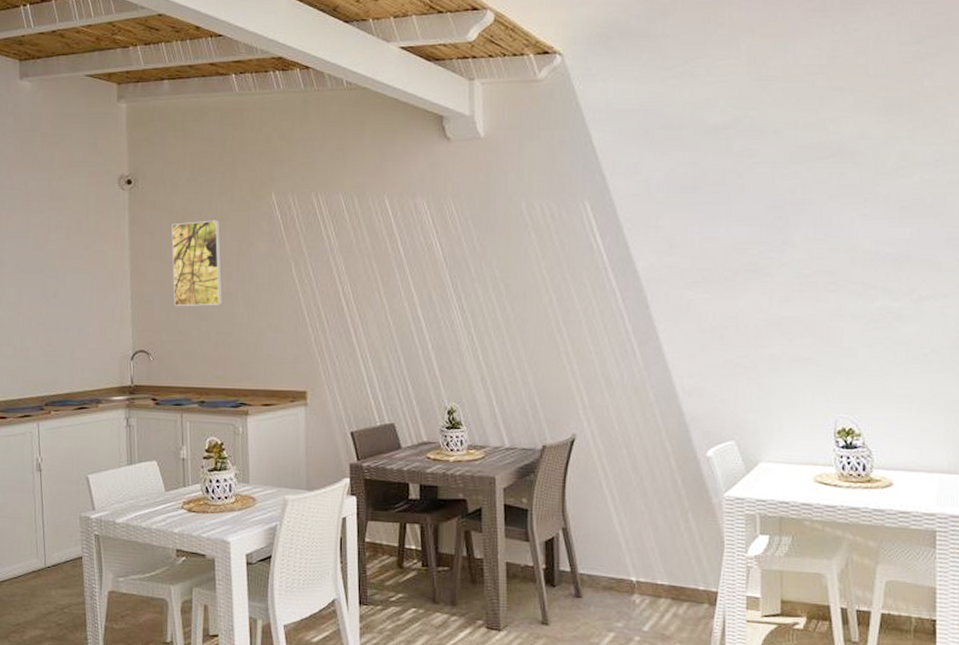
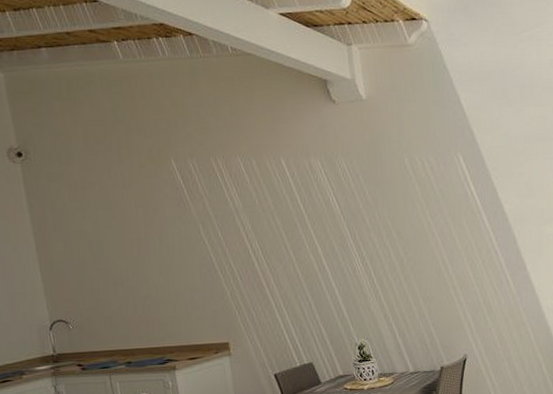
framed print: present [171,220,223,307] -> none [72,188,136,275]

